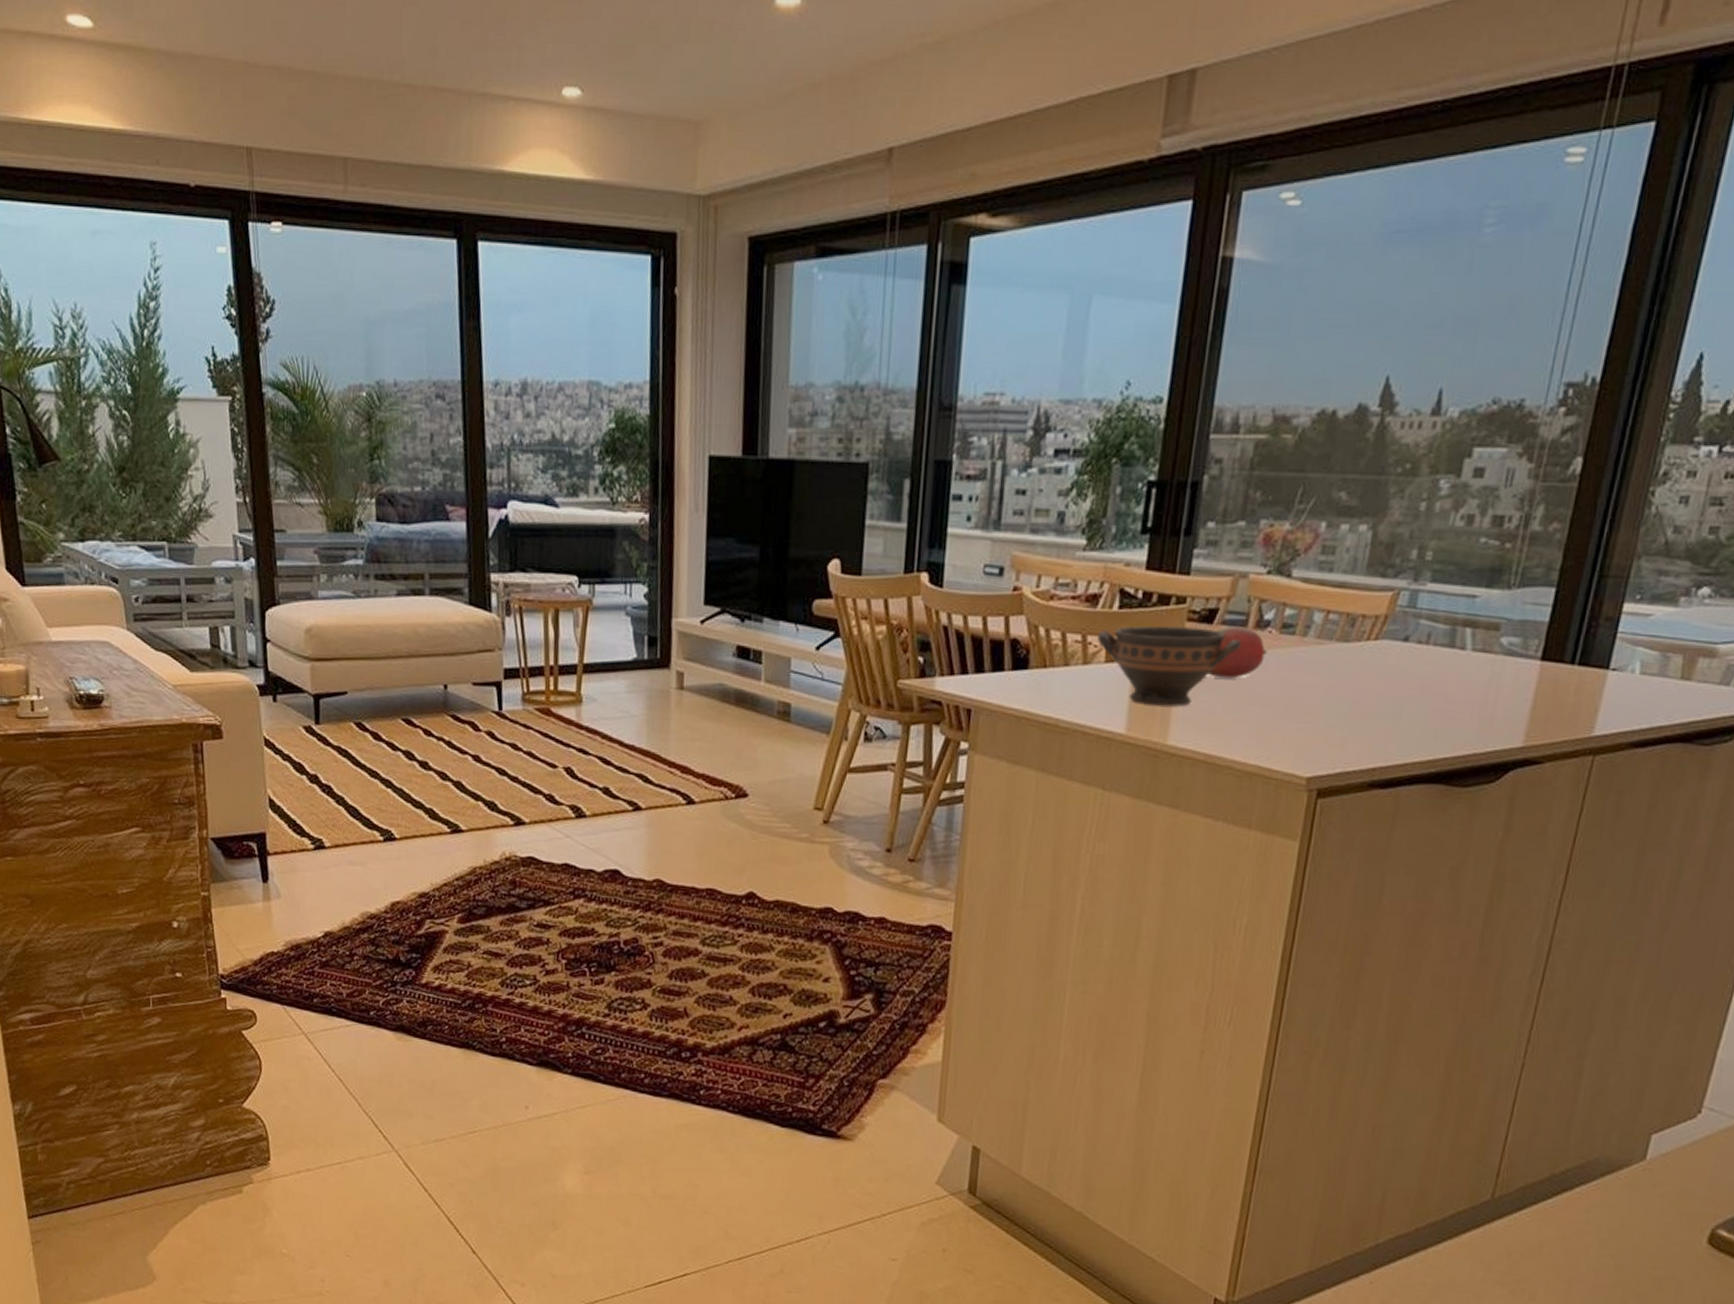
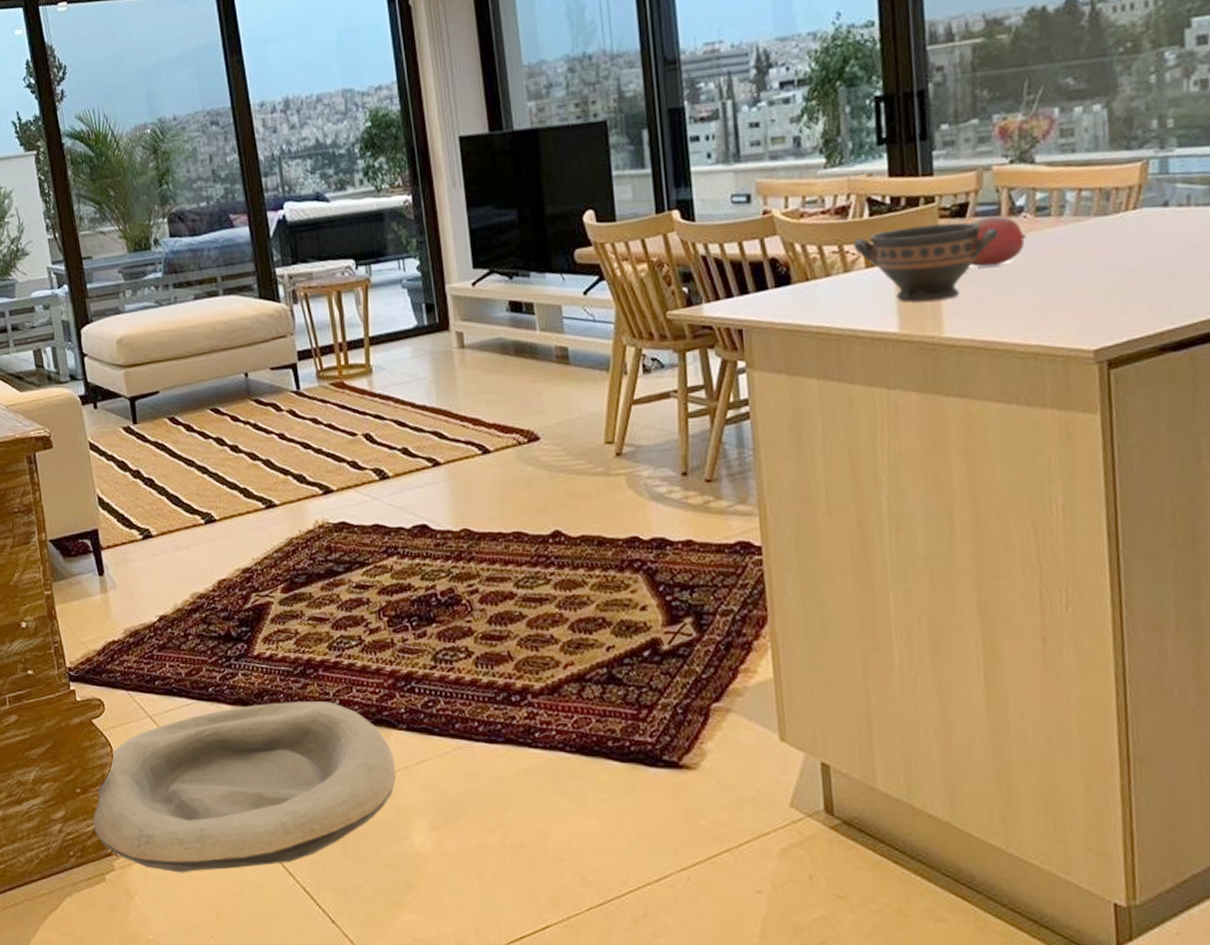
dog bed: none [231,1033,555,1193] -> present [90,701,396,873]

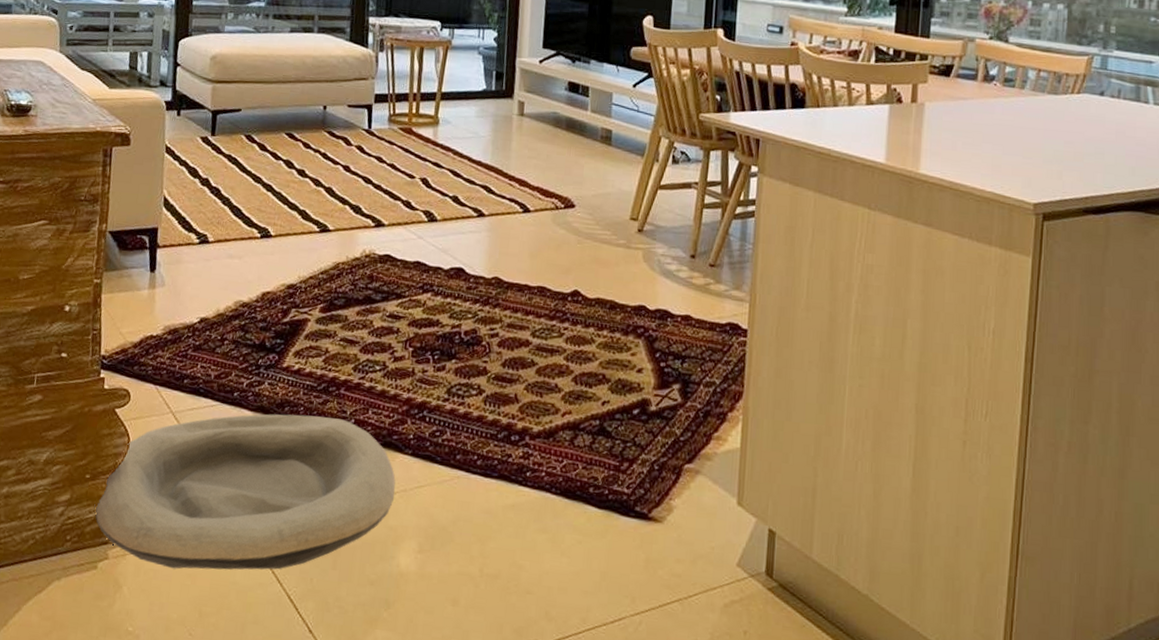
bowl: present [853,222,1000,302] -> none [859,76,974,142]
fruit: present [970,215,1026,267] -> none [948,79,994,121]

